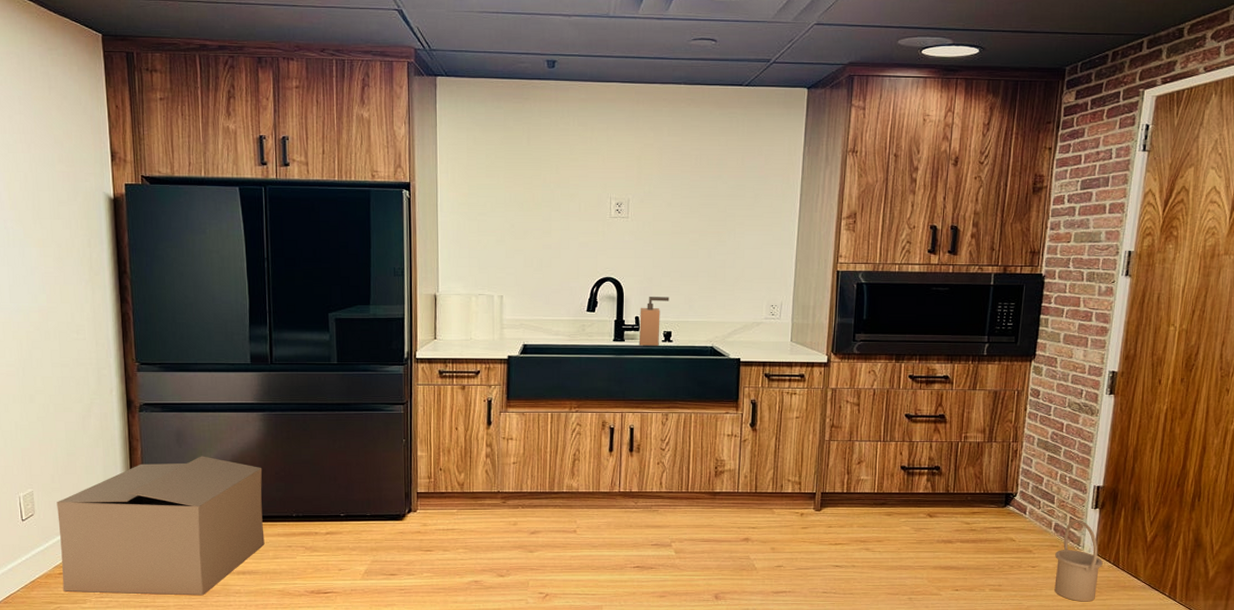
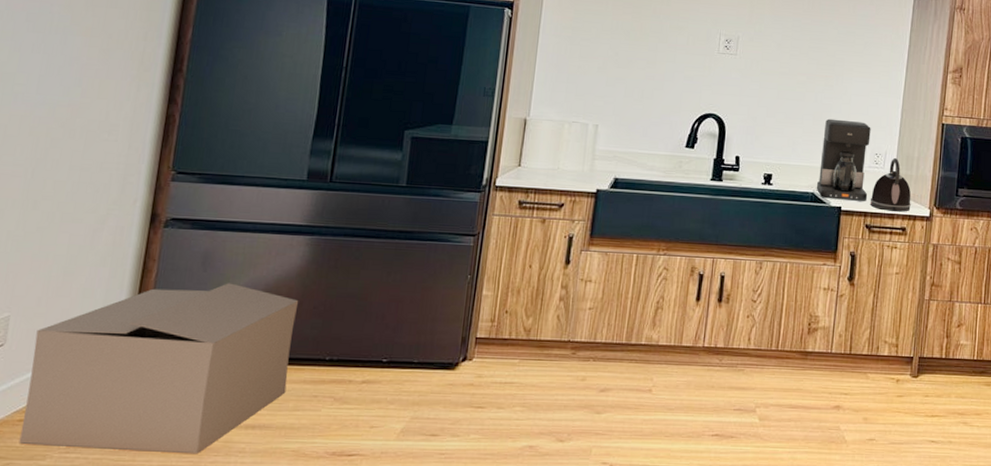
soap dispenser: present [640,297,669,346] -> none [738,137,773,188]
coffee maker: none [715,274,766,353] -> present [816,118,871,202]
kettle: none [768,307,809,360] -> present [870,157,911,212]

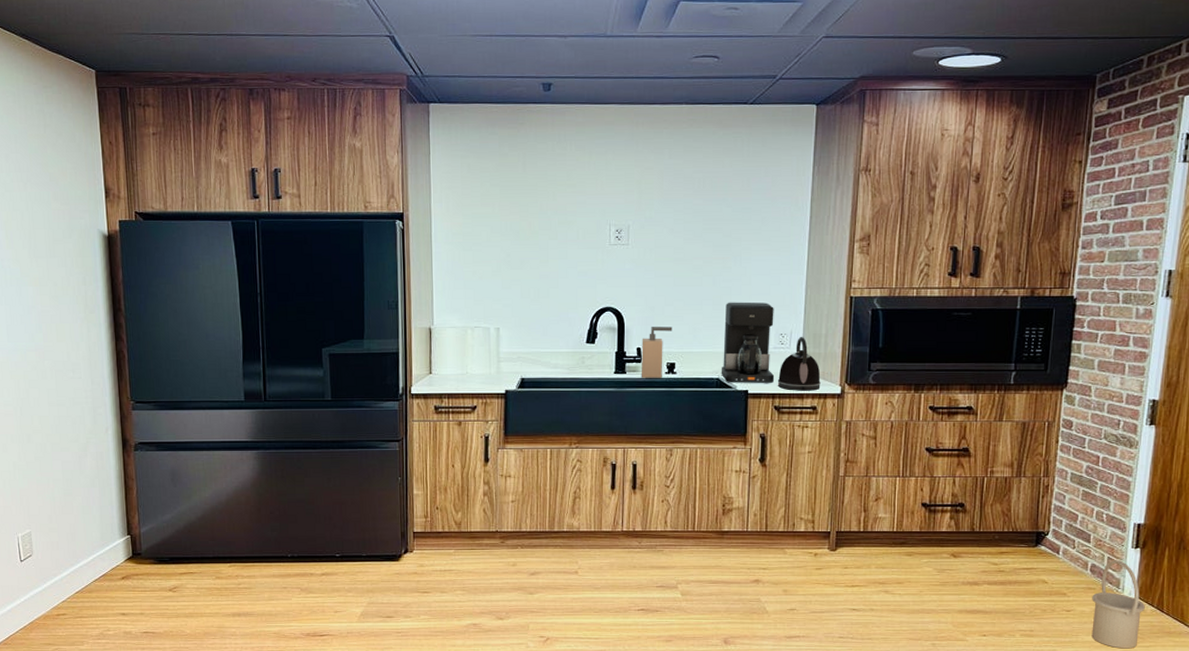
cardboard box: present [19,283,299,454] -> none [54,495,260,638]
soap dispenser: none [738,137,773,188] -> present [642,327,673,378]

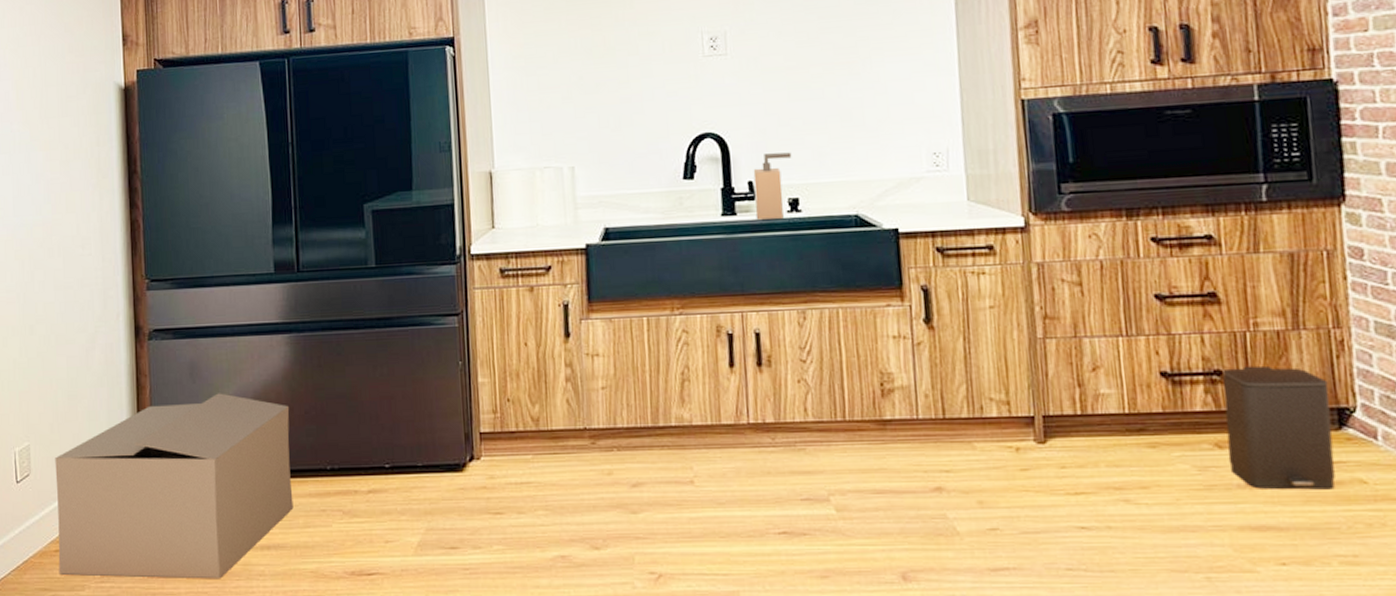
cardboard box: none [54,495,260,638] -> present [55,393,294,579]
coffee maker: present [721,302,775,384] -> none [857,114,933,221]
kettle: present [777,336,821,391] -> none [936,154,996,226]
pedal bin: none [959,501,1033,587] -> present [1222,365,1335,490]

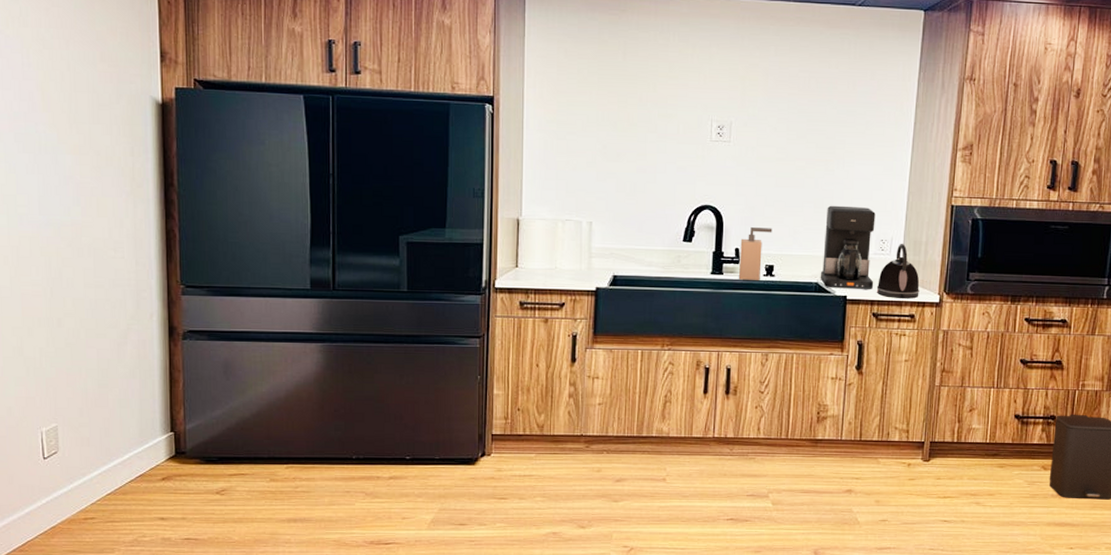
cardboard box: present [55,393,294,579] -> none [84,390,320,545]
coffee maker: none [857,114,933,221] -> present [820,205,876,290]
kettle: none [936,154,996,226] -> present [876,243,920,299]

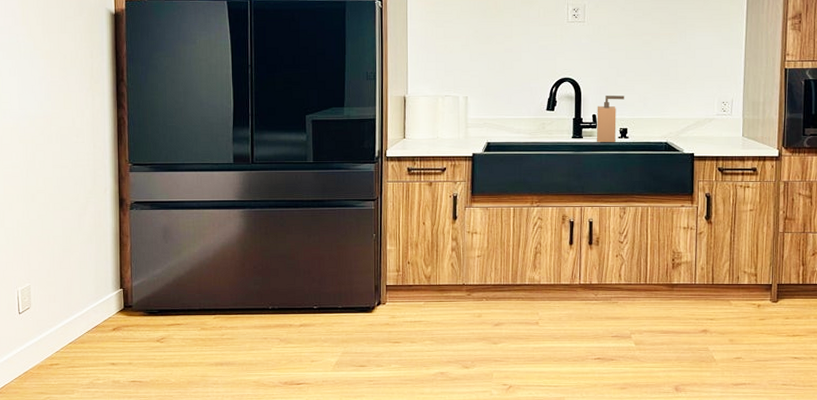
coffee maker: present [820,205,876,290] -> none [669,73,718,148]
kettle: present [876,243,920,299] -> none [720,104,760,154]

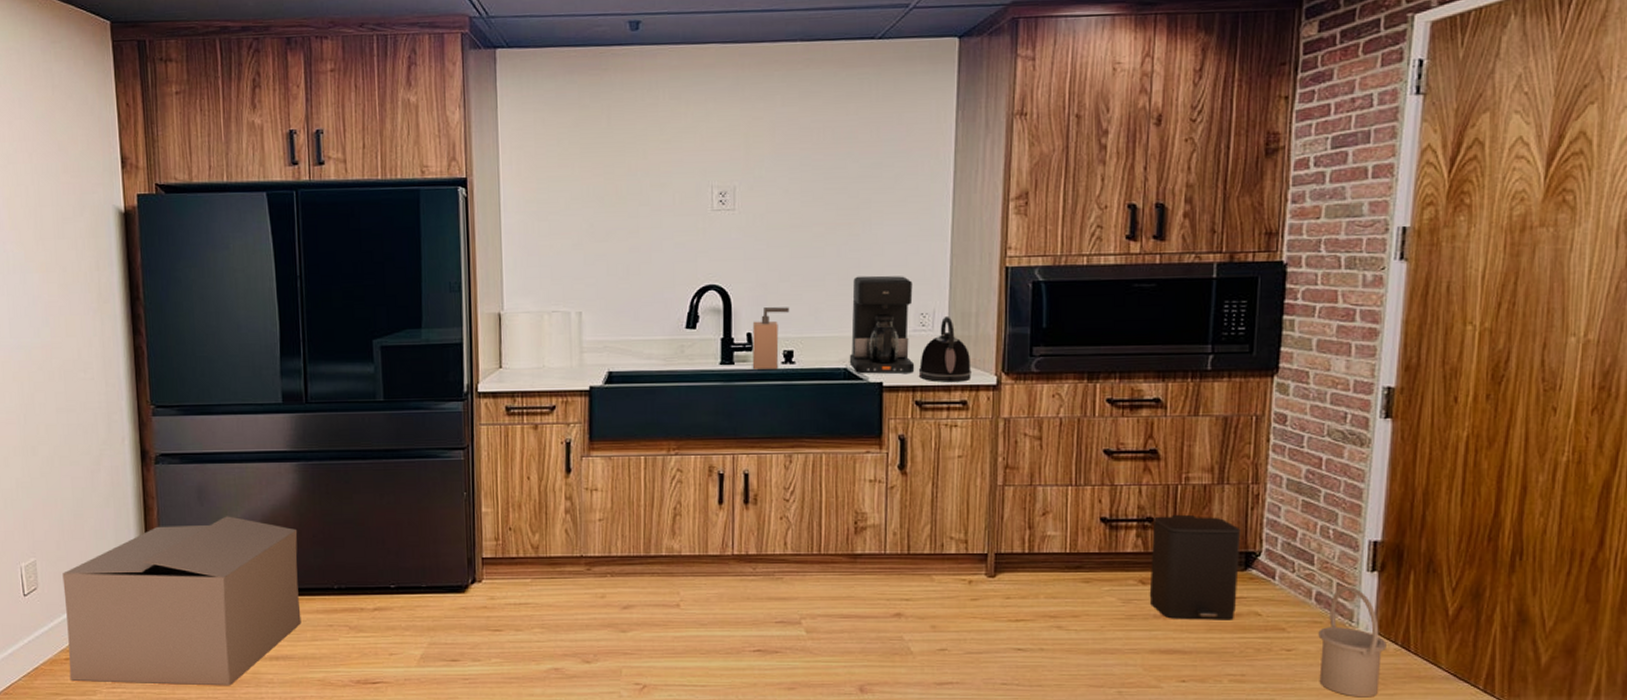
cardboard box: none [51,251,242,387] -> present [62,516,301,686]
coffee maker: none [669,73,718,148] -> present [849,275,915,375]
kettle: none [720,104,760,154] -> present [918,315,972,382]

